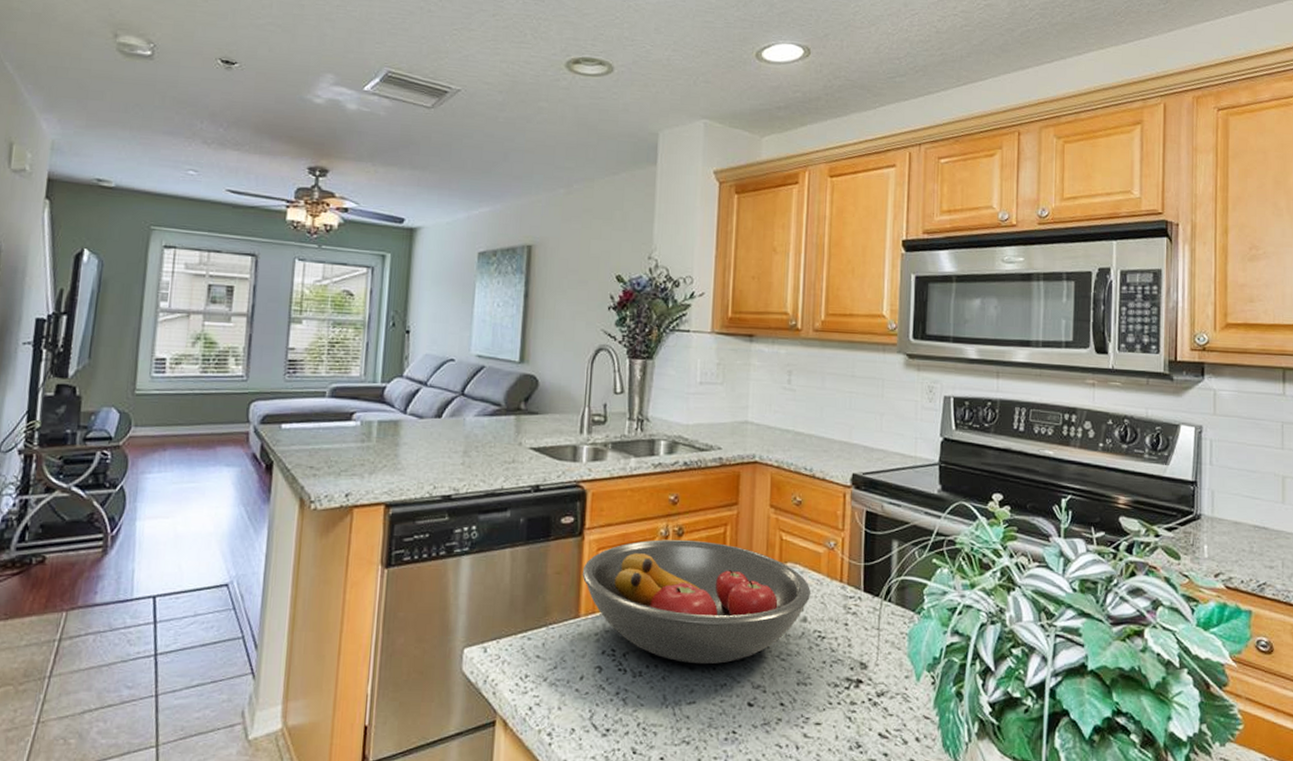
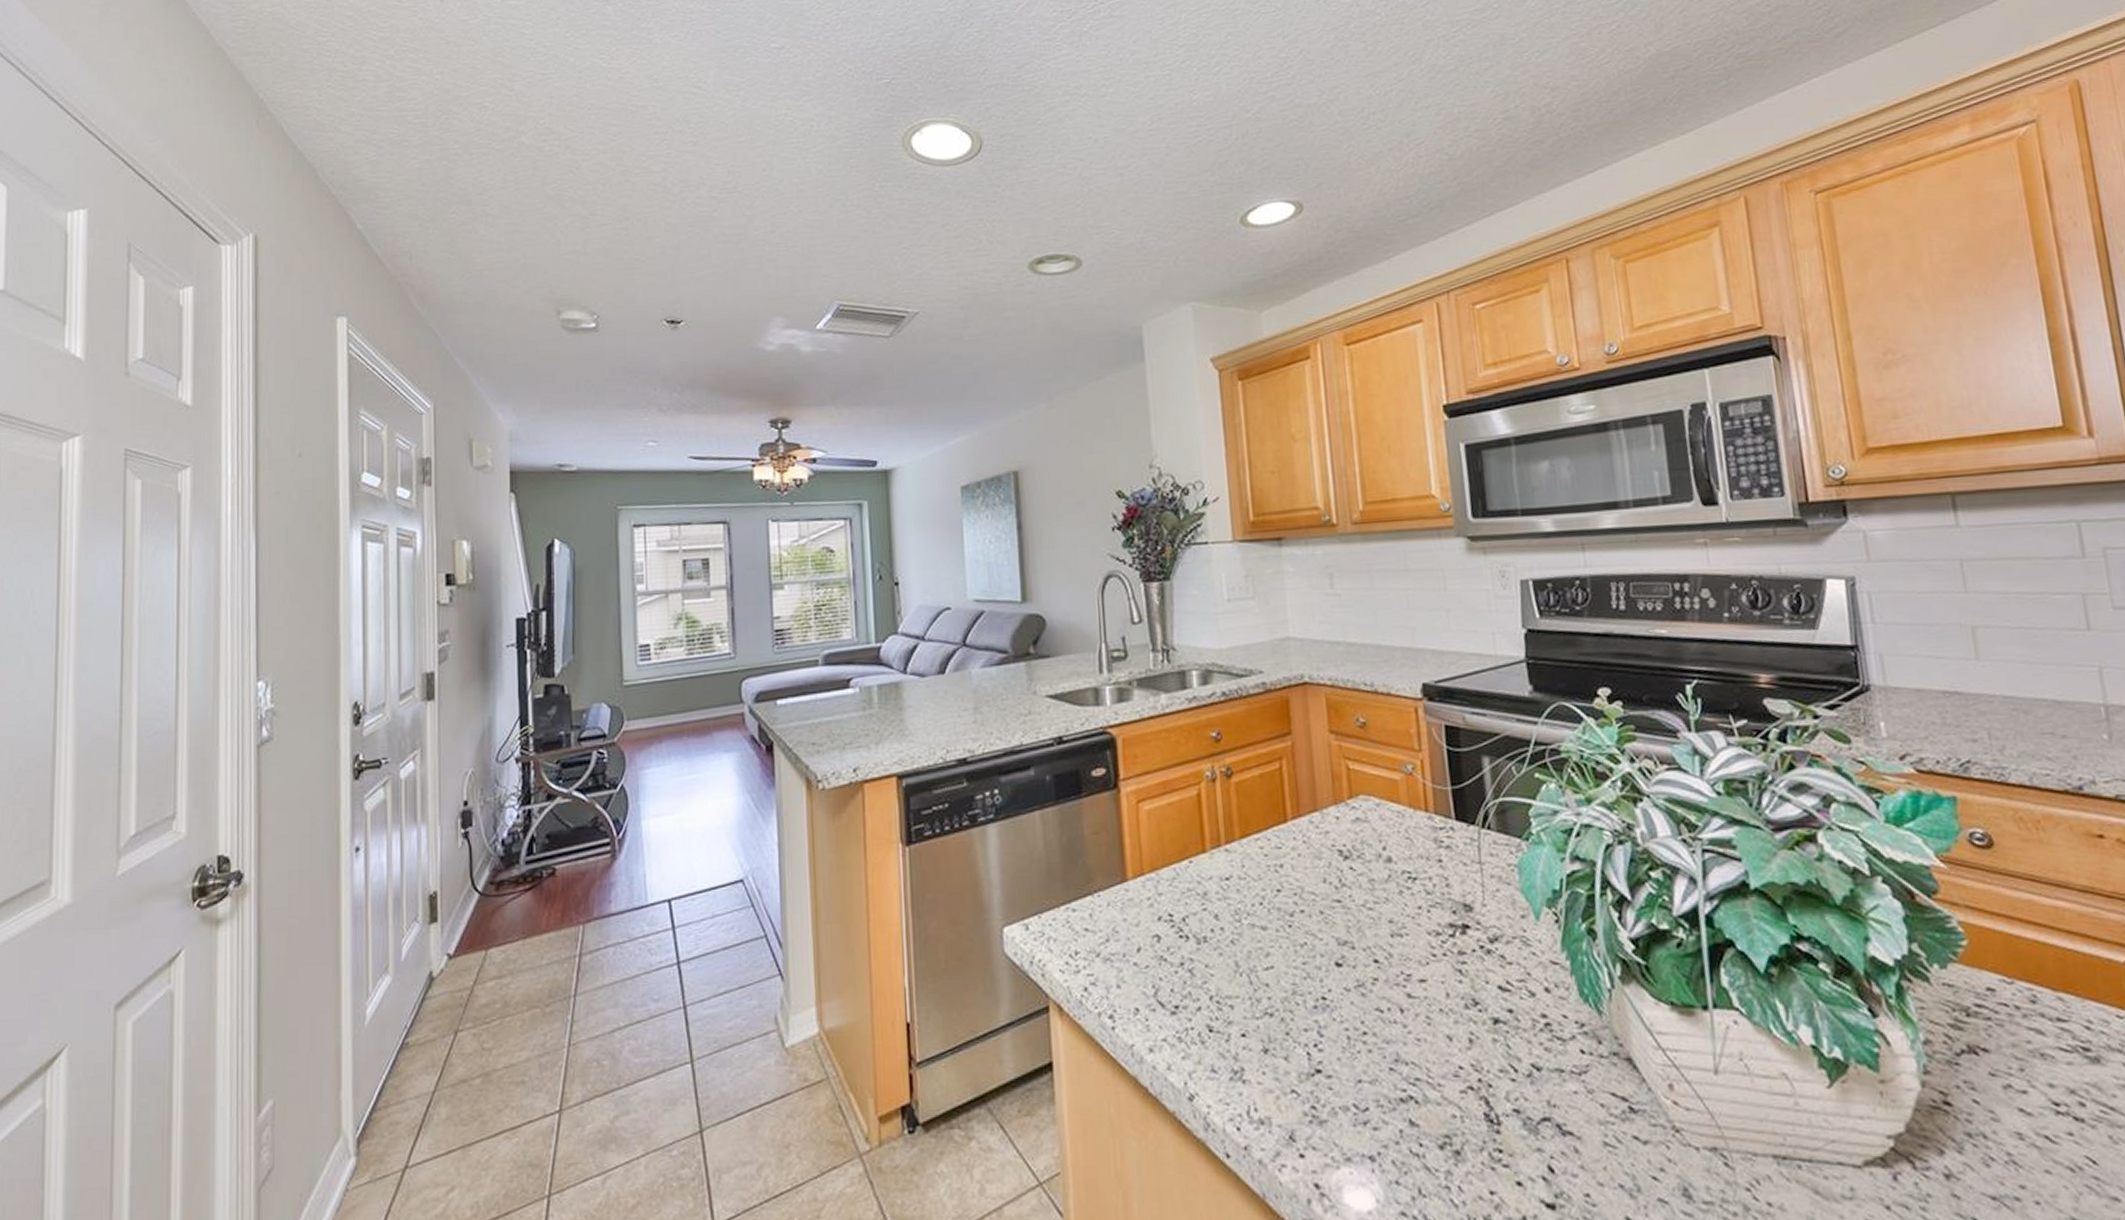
fruit bowl: present [582,539,811,665] -> none [1123,780,1392,923]

